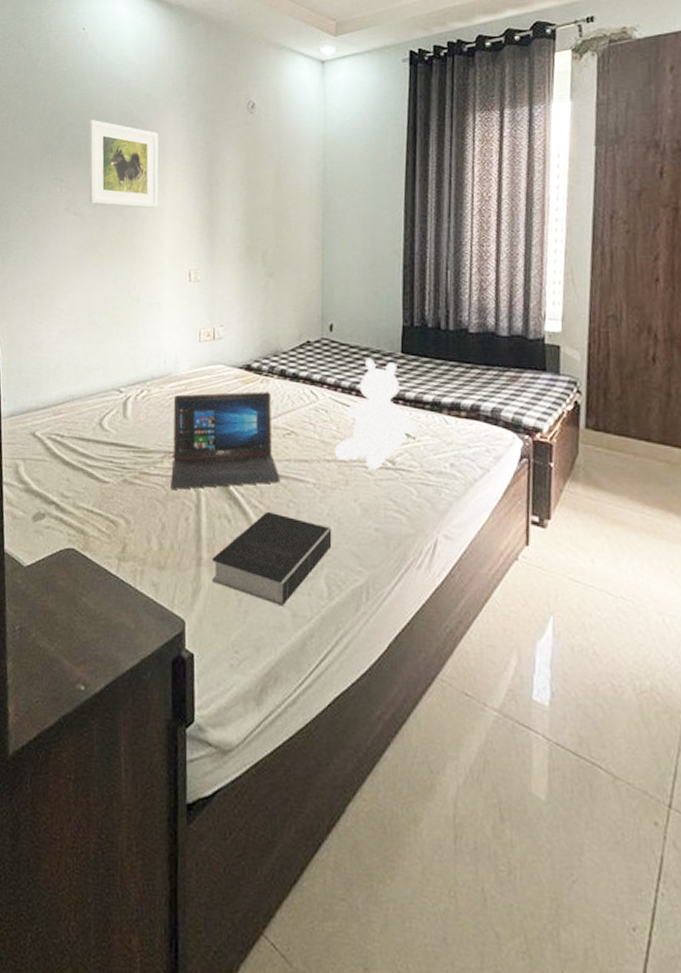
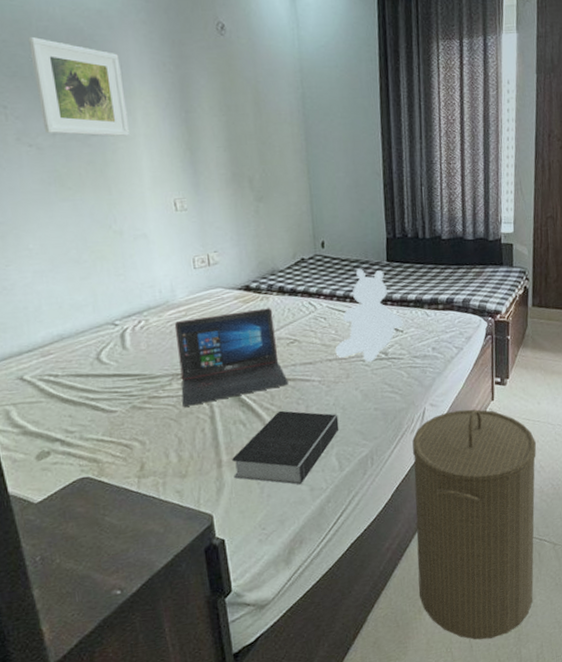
laundry hamper: none [415,550,589,898] -> present [412,409,537,640]

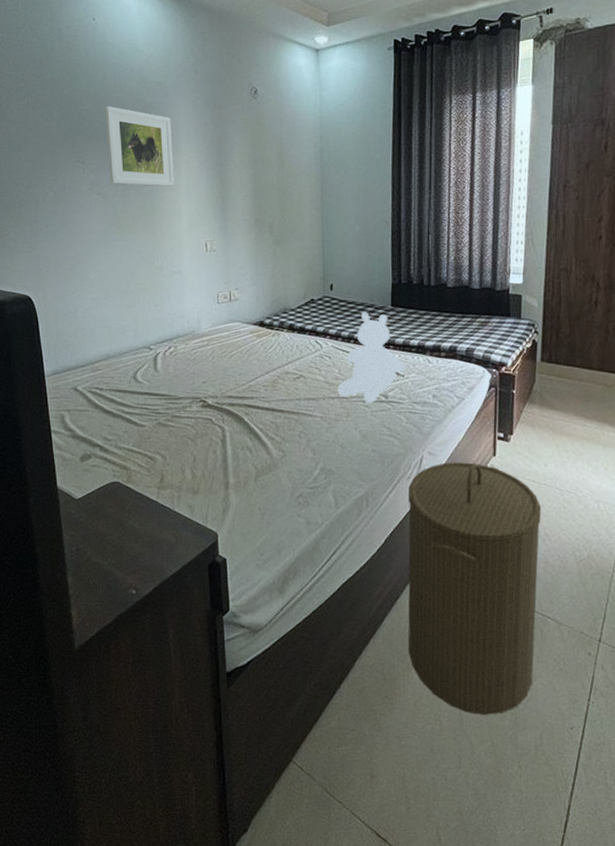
laptop: present [174,308,289,407] -> none [197,343,293,428]
book: present [232,410,341,485] -> none [238,442,339,516]

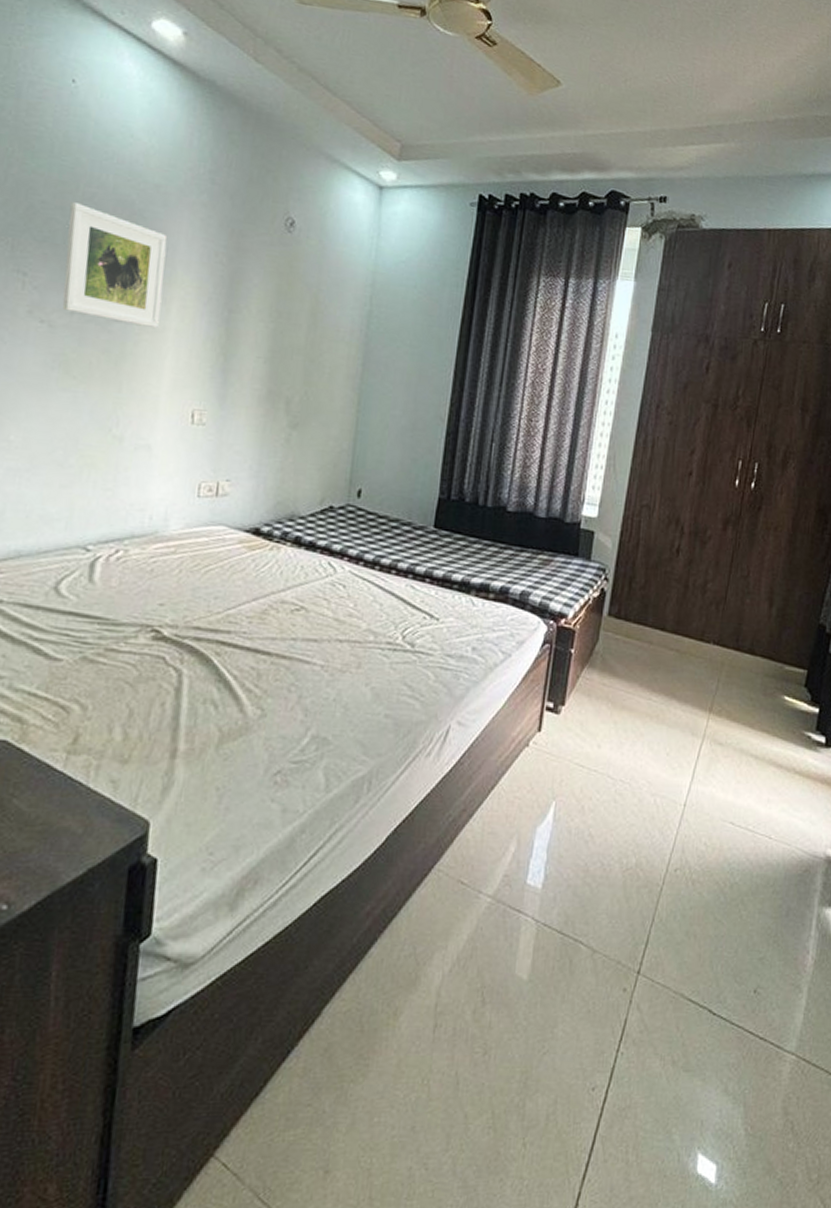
teddy bear: present [337,311,404,403] -> none [349,530,441,652]
laundry hamper: present [408,462,542,715] -> none [398,736,589,1076]

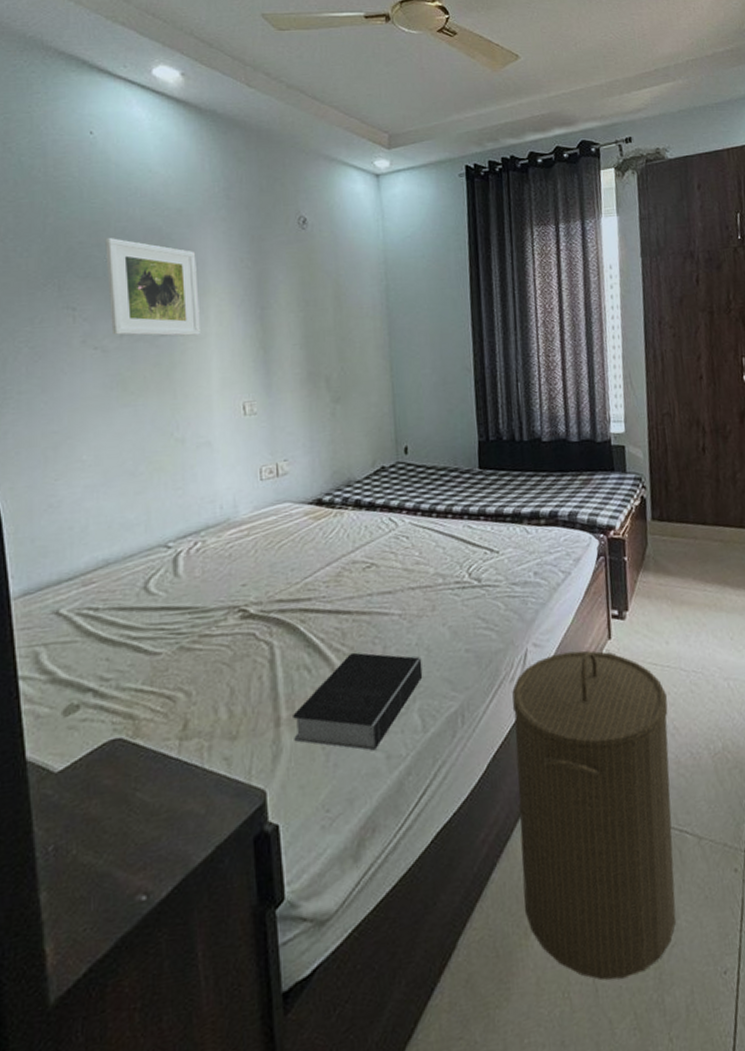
book: none [188,696,340,801] -> present [293,652,425,751]
laundry hamper: none [398,736,589,1076] -> present [512,650,676,981]

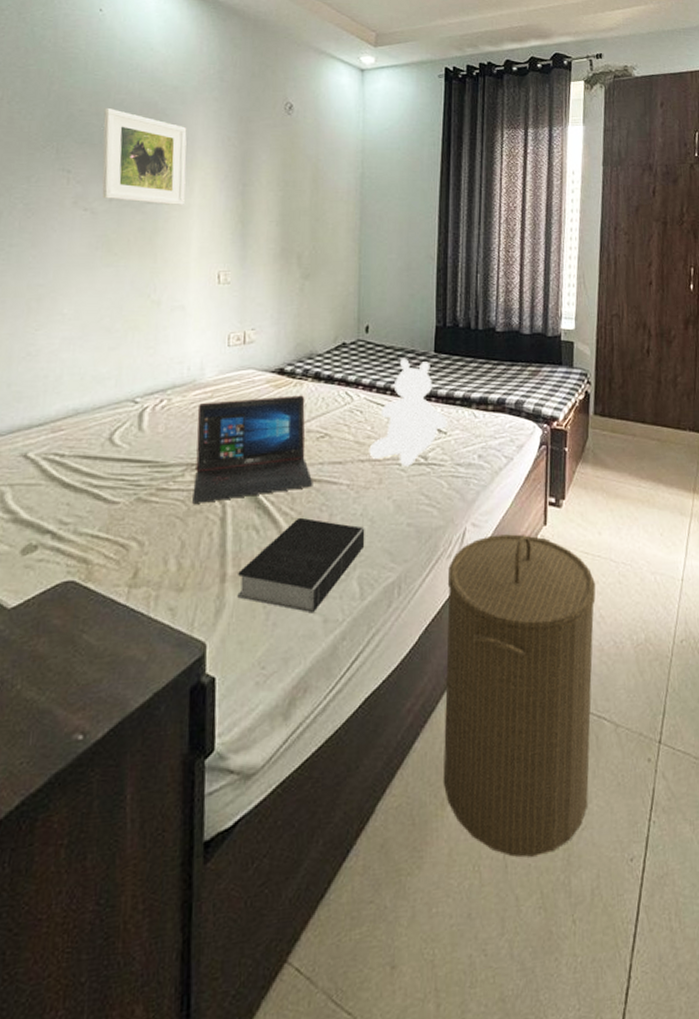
laptop: none [234,525,363,648] -> present [192,395,313,503]
teddy bear: none [418,477,499,591] -> present [369,358,447,466]

